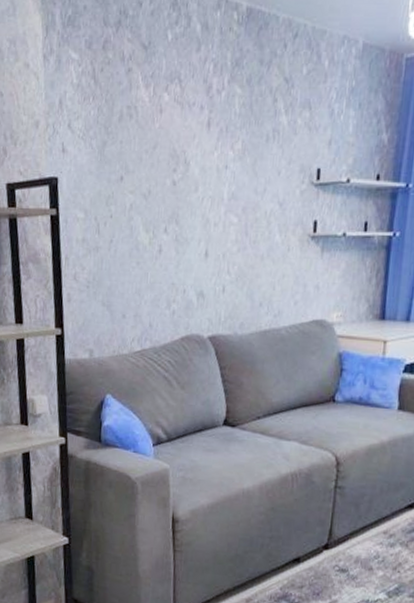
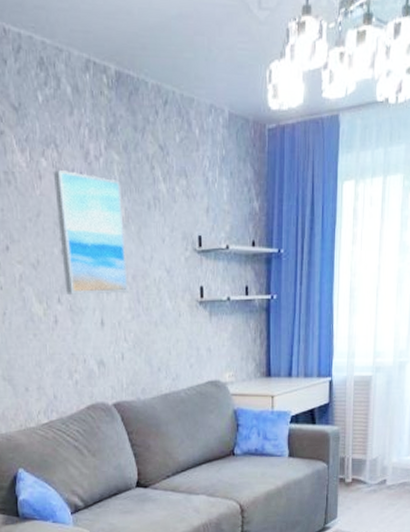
wall art: none [172,104,240,226] -> present [53,170,128,295]

